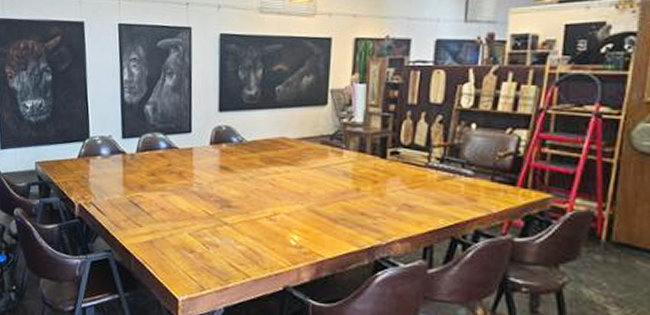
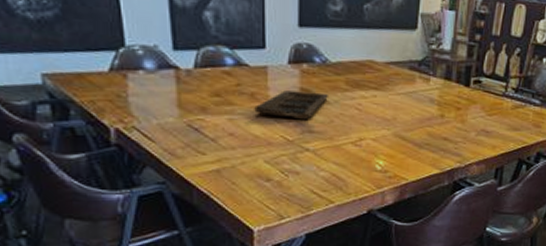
decorative tray: none [181,169,244,196] -> present [254,90,328,120]

